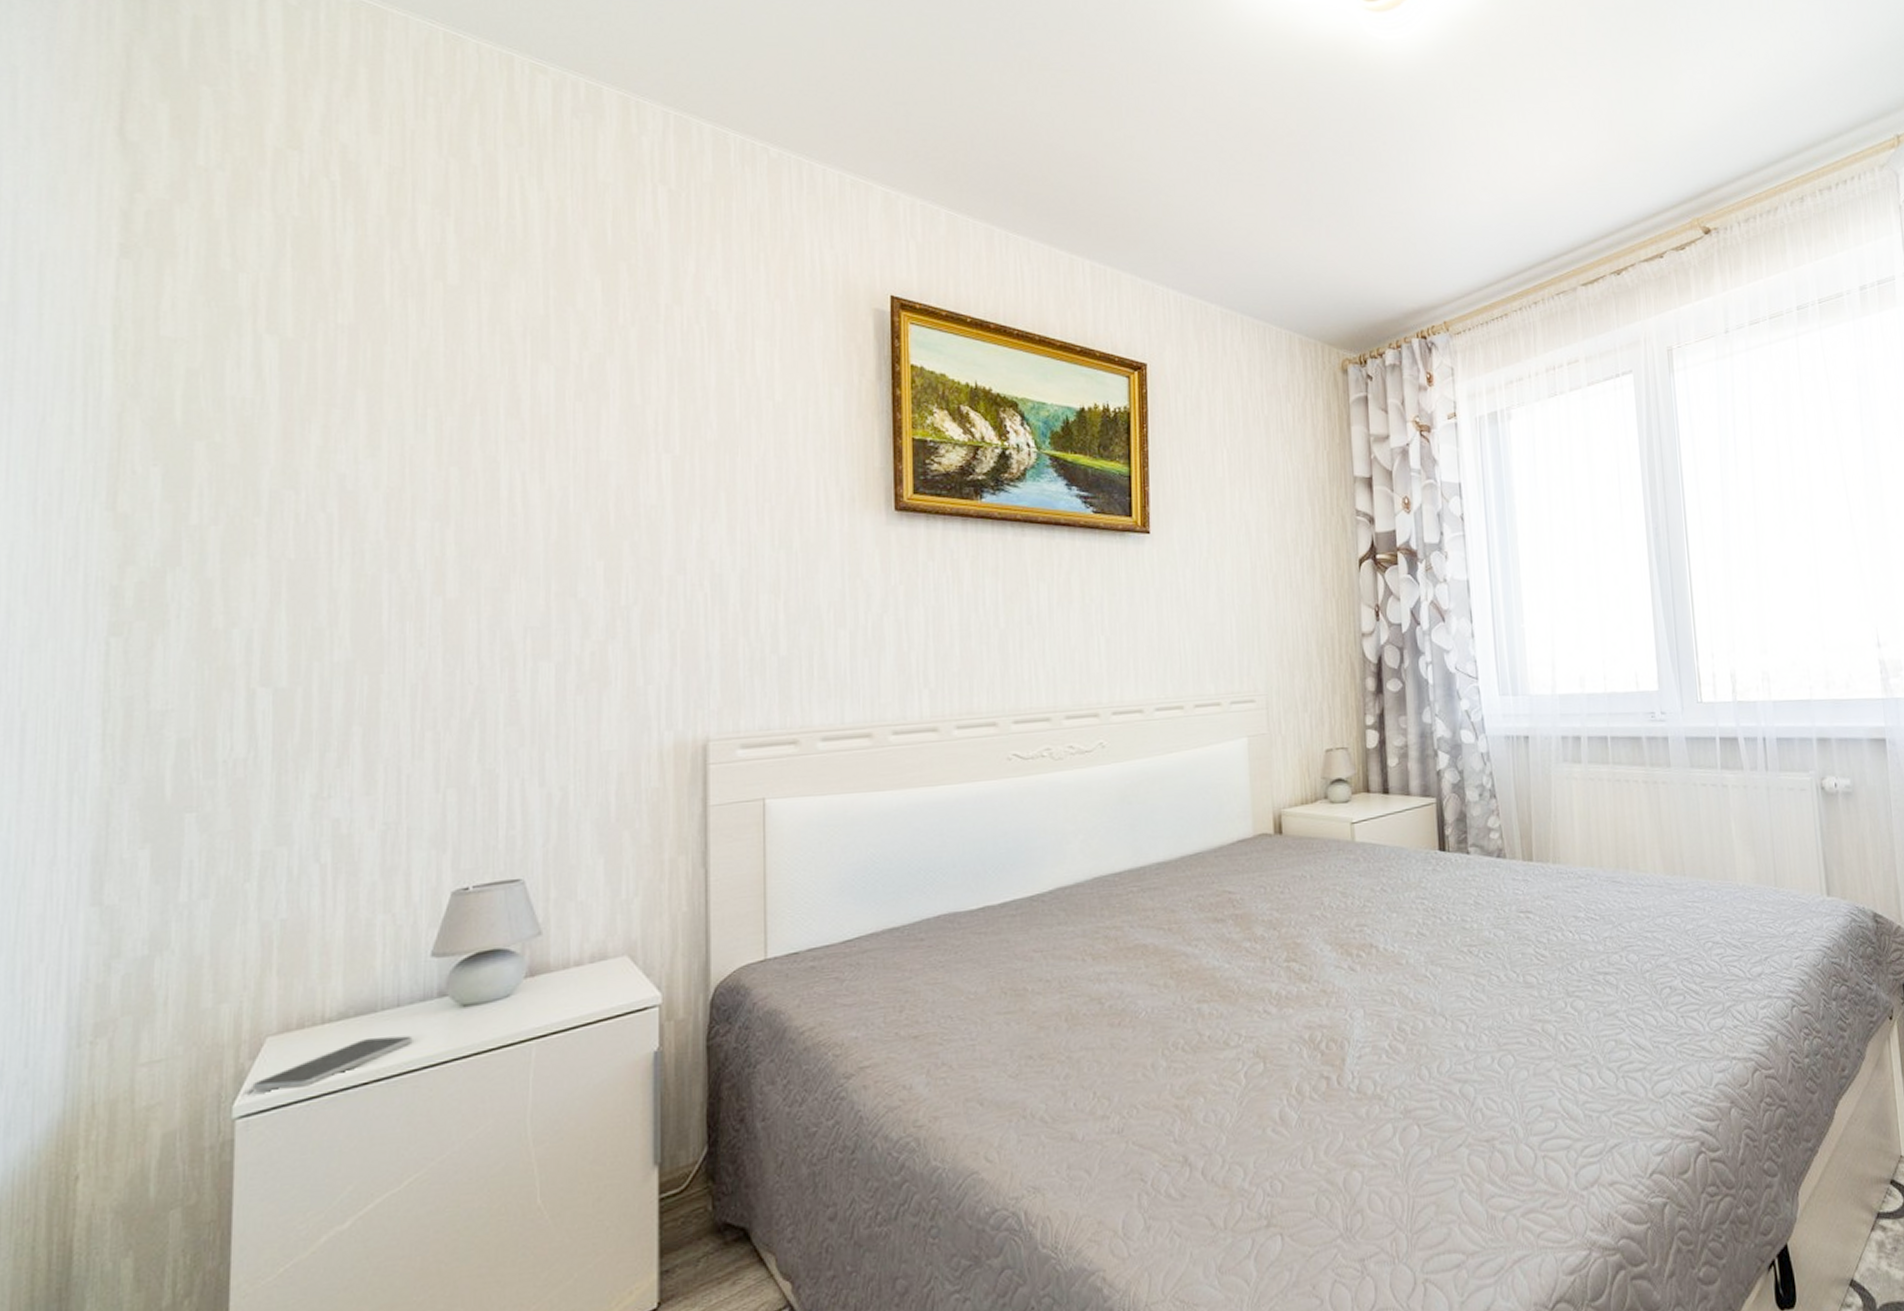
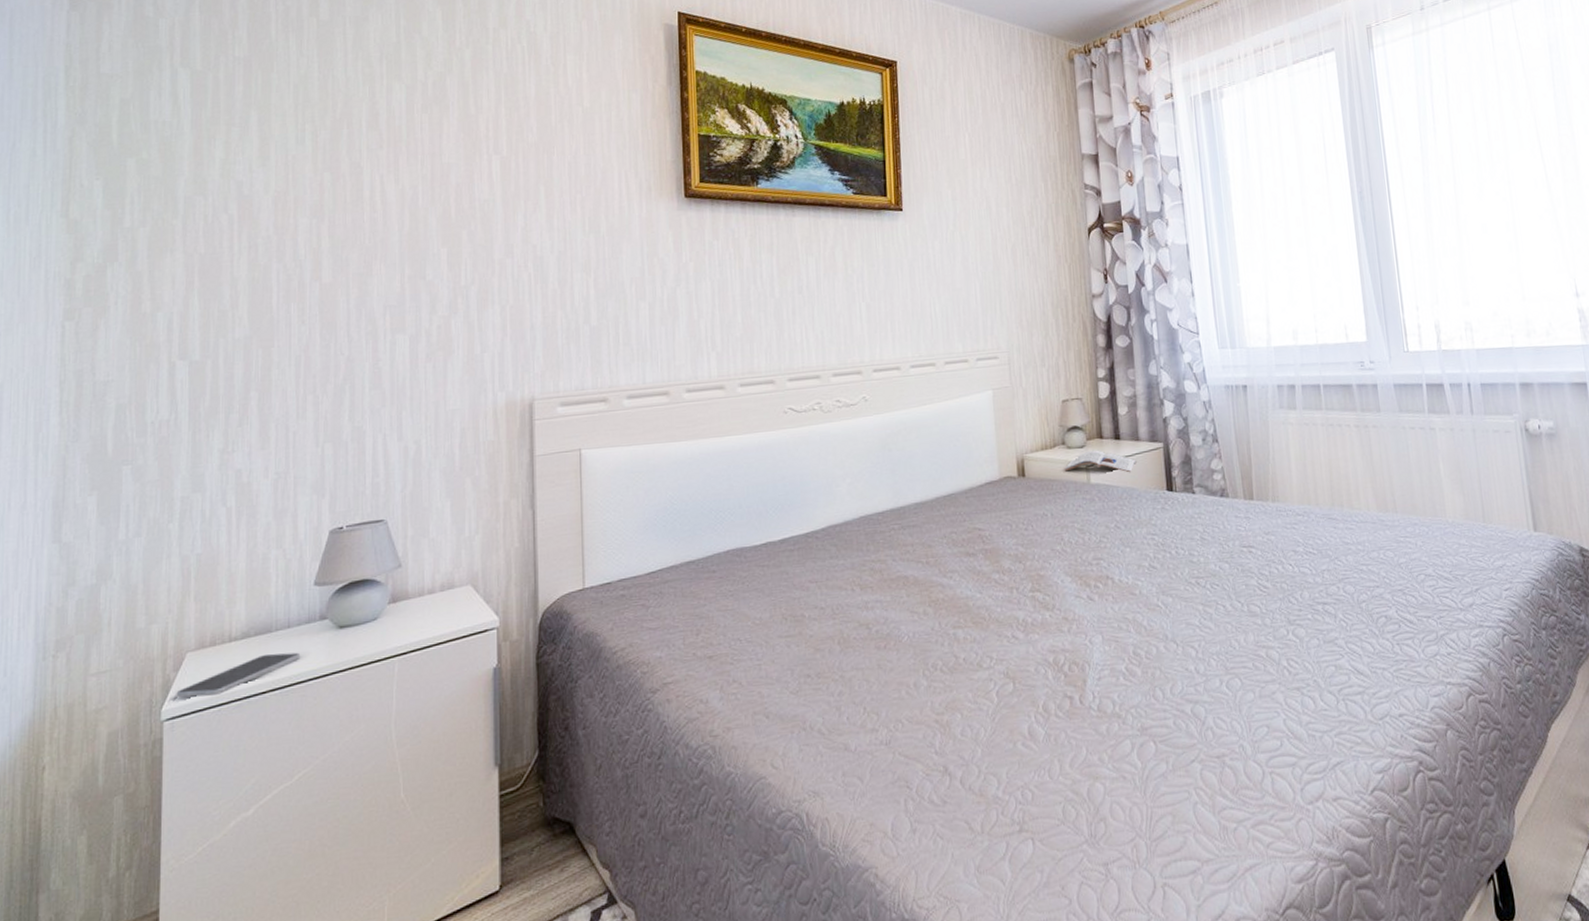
magazine: none [1326,805,1406,831] -> present [1064,450,1136,473]

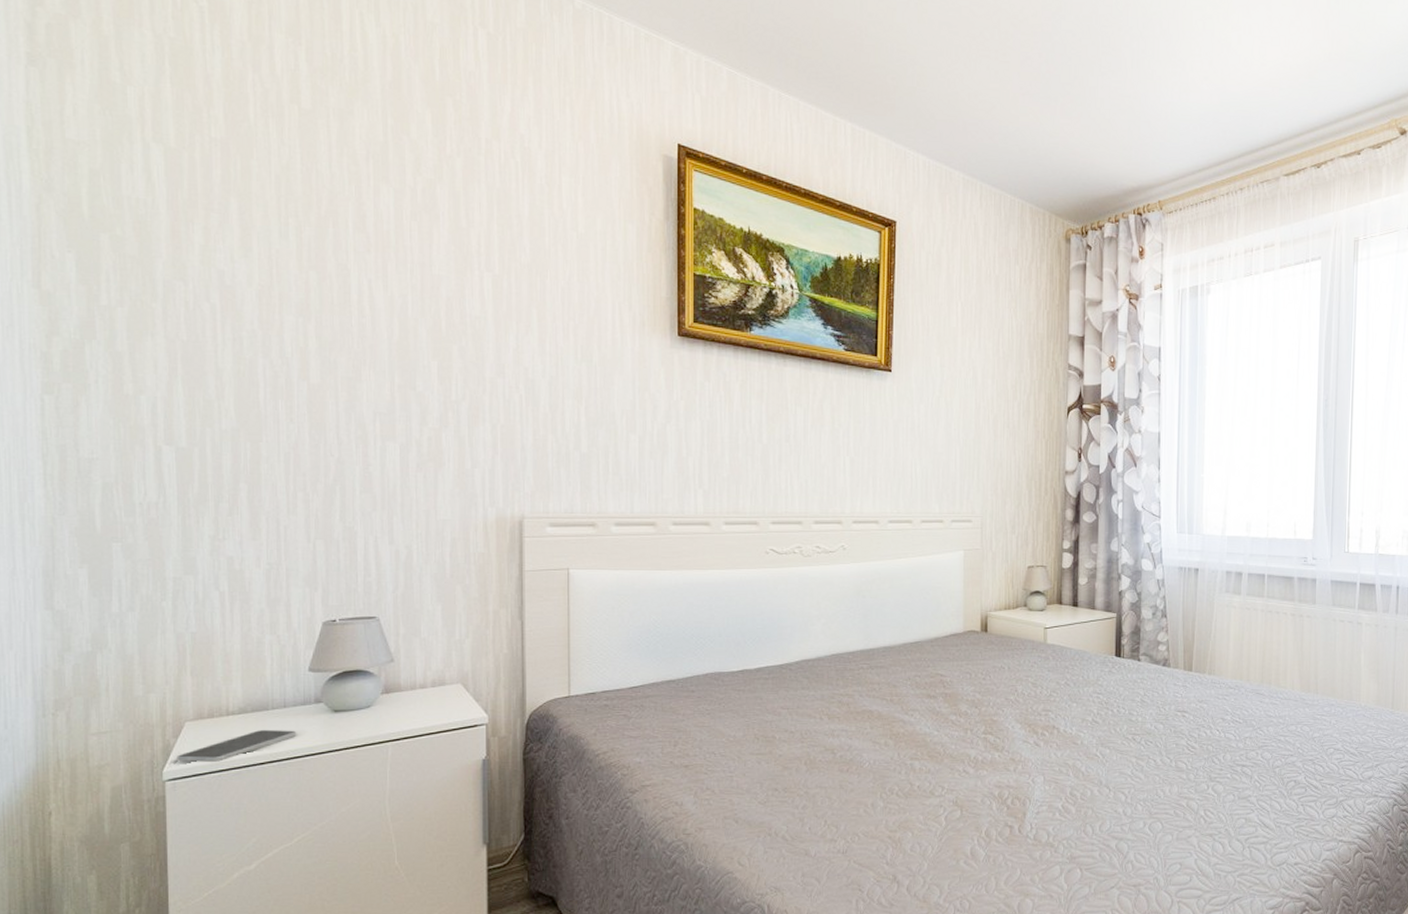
magazine: present [1064,450,1136,473] -> none [1024,614,1090,638]

